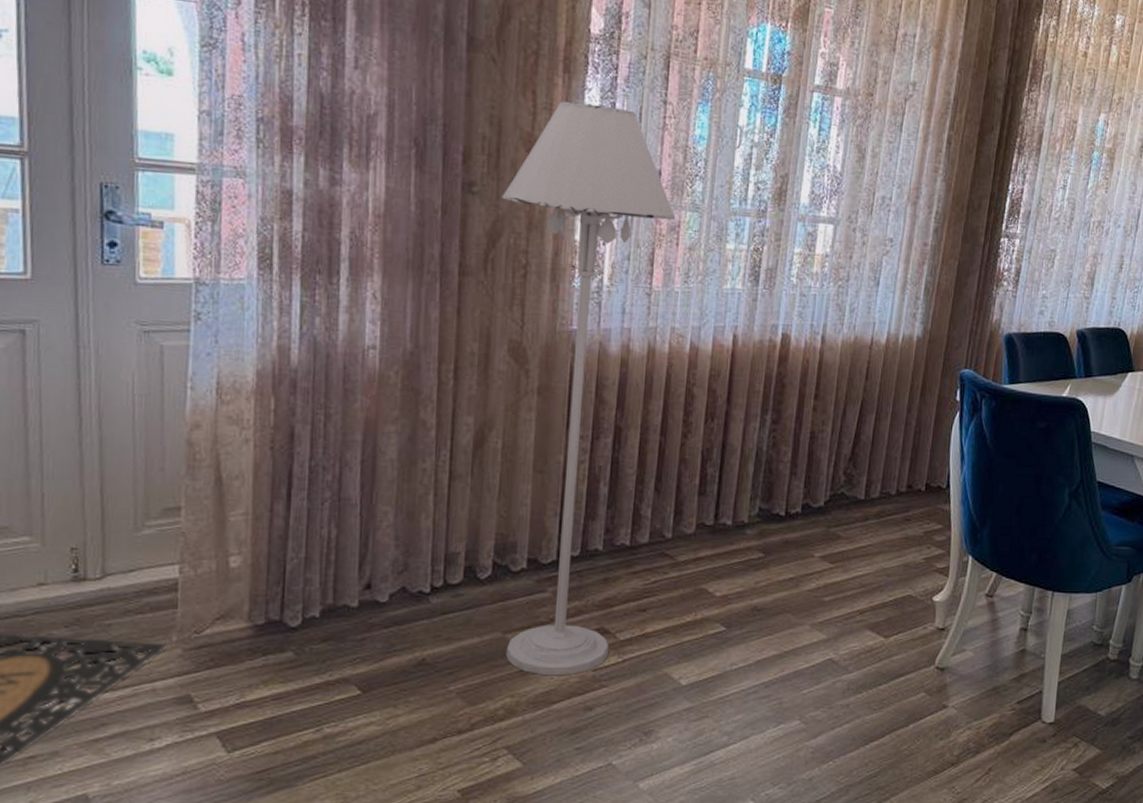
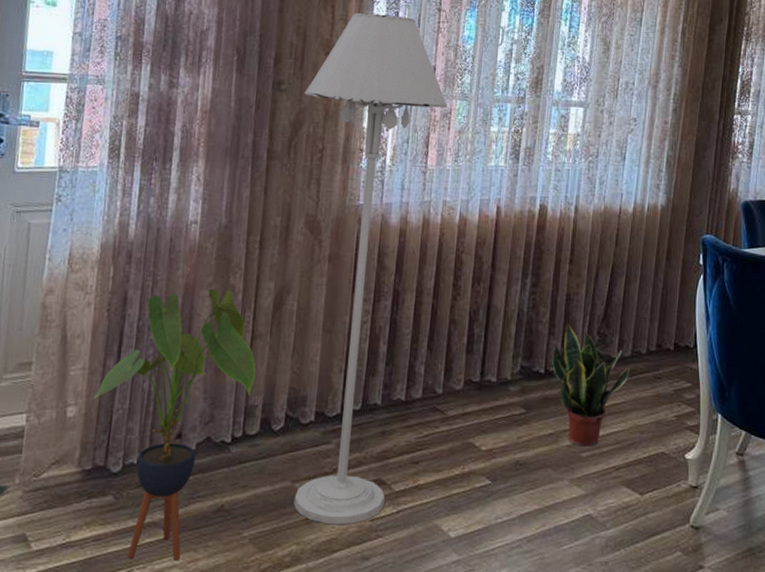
house plant: none [259,423,456,718] -> present [92,288,256,561]
potted plant: none [793,462,878,591] -> present [552,323,630,447]

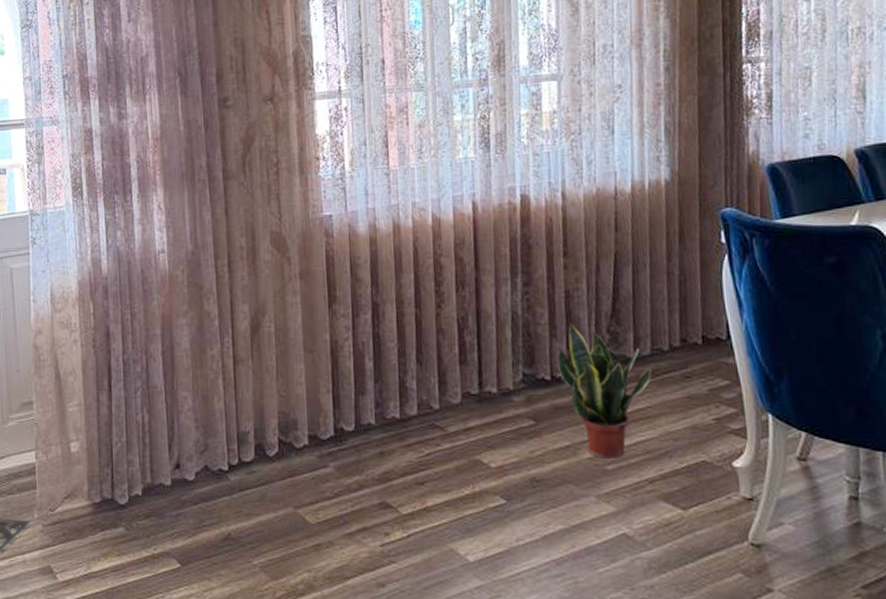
house plant: present [92,288,256,561] -> none [92,316,245,590]
floor lamp: present [293,12,448,525] -> none [251,10,403,551]

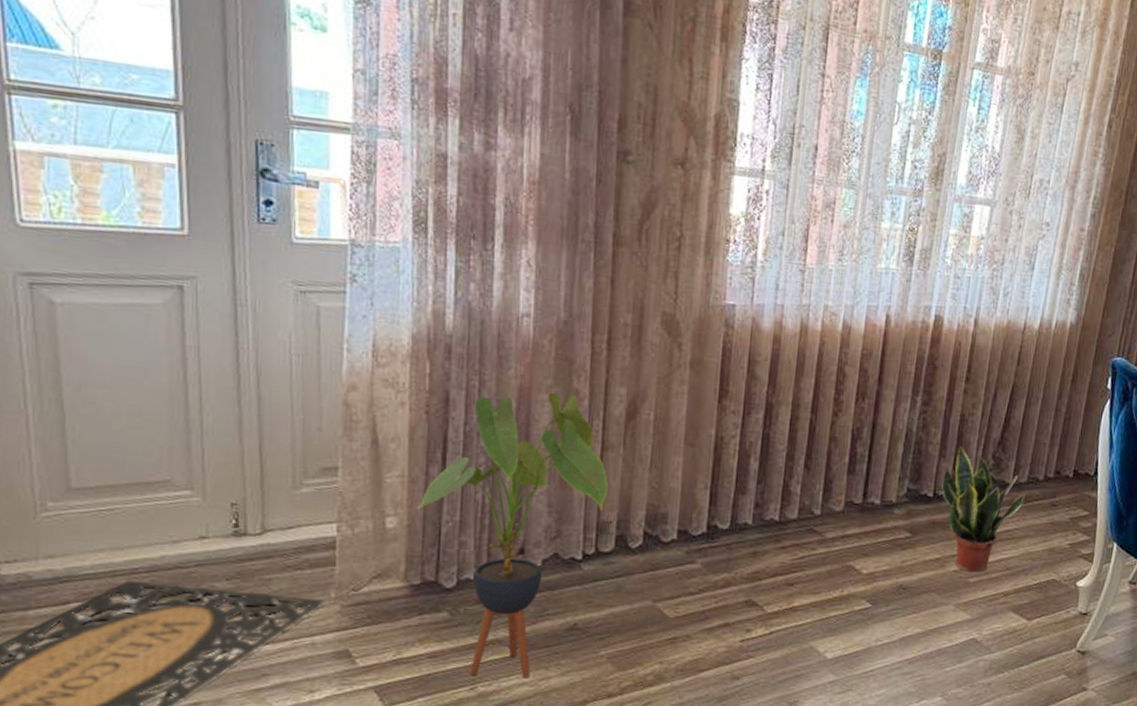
house plant: none [92,316,245,590] -> present [415,392,608,678]

